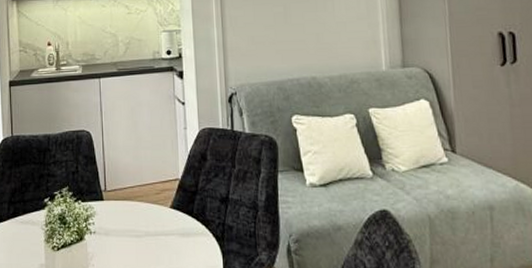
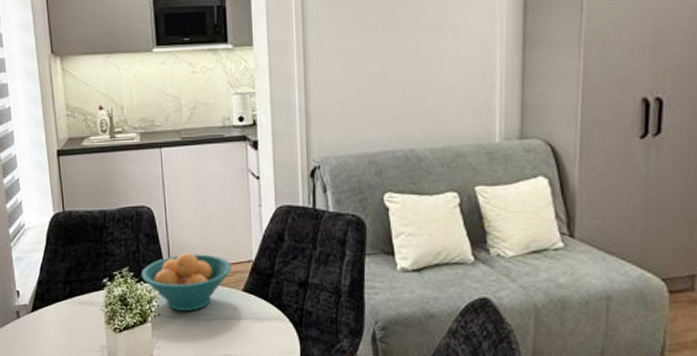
fruit bowl: none [79,172,160,228] -> present [141,253,231,311]

